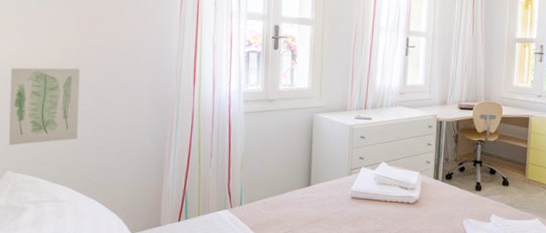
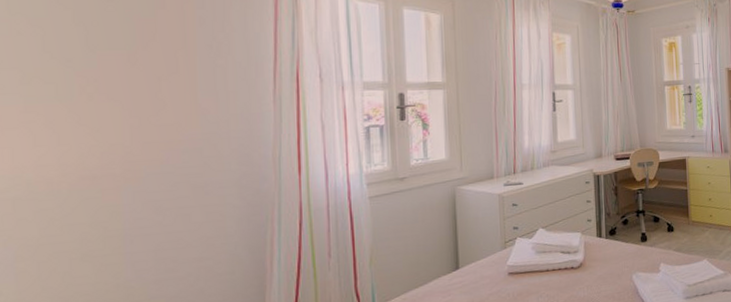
wall art: present [8,67,80,145] -> none [18,173,134,290]

